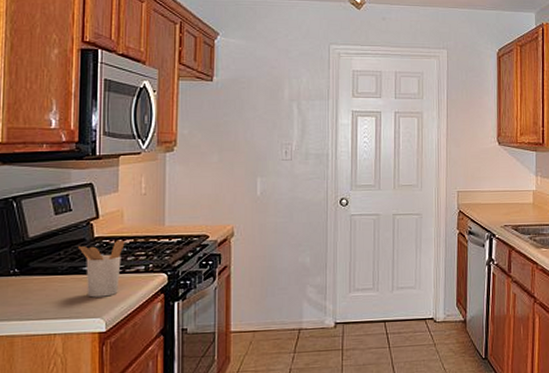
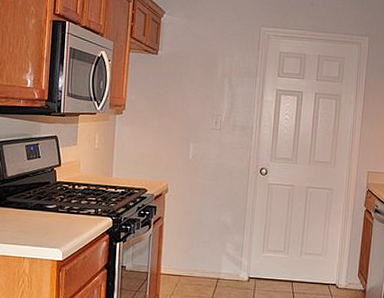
utensil holder: present [77,240,125,298] -> none [43,185,80,232]

